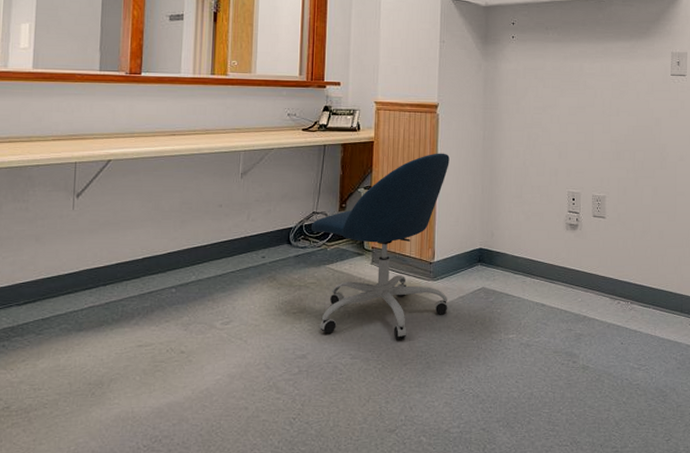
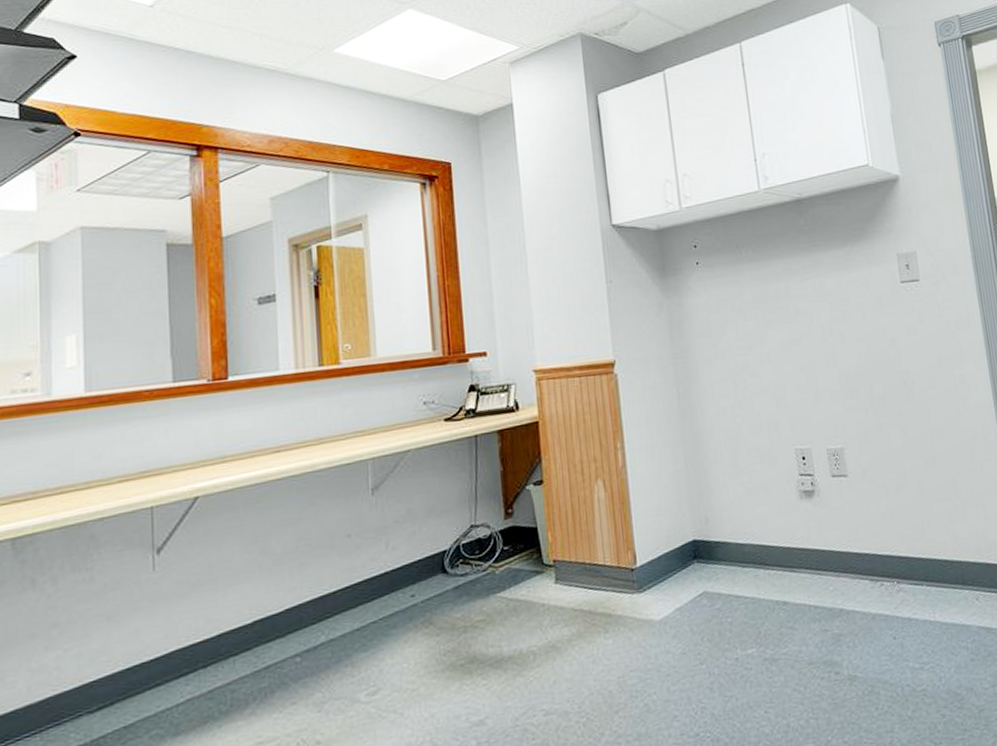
office chair: present [310,153,450,340] -> none [470,423,663,687]

